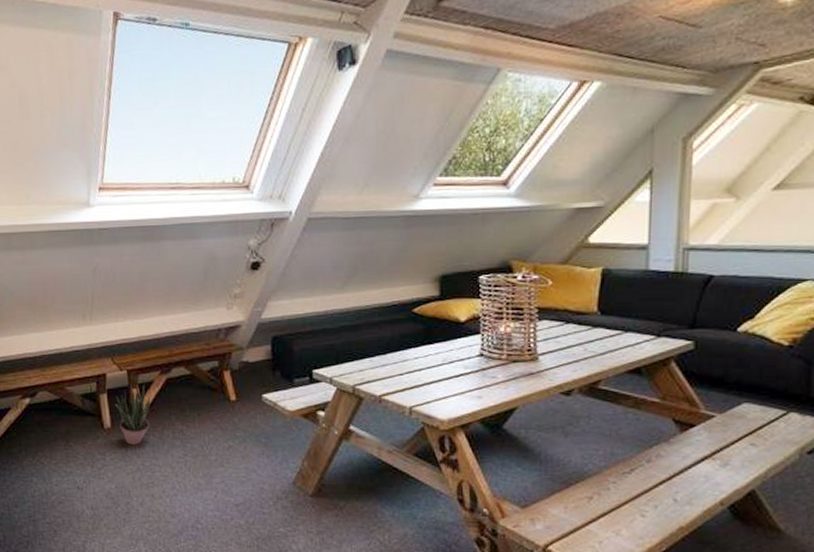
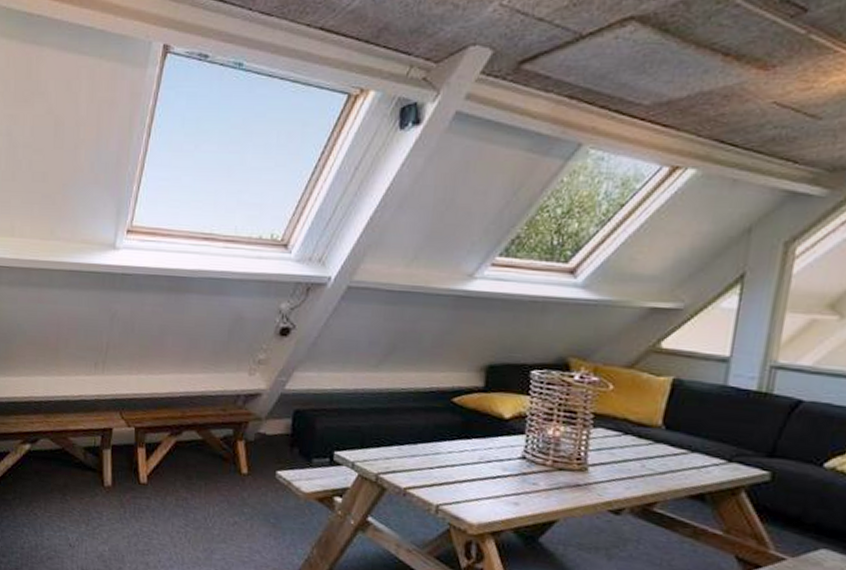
potted plant: present [115,384,151,445] -> none [119,442,157,508]

